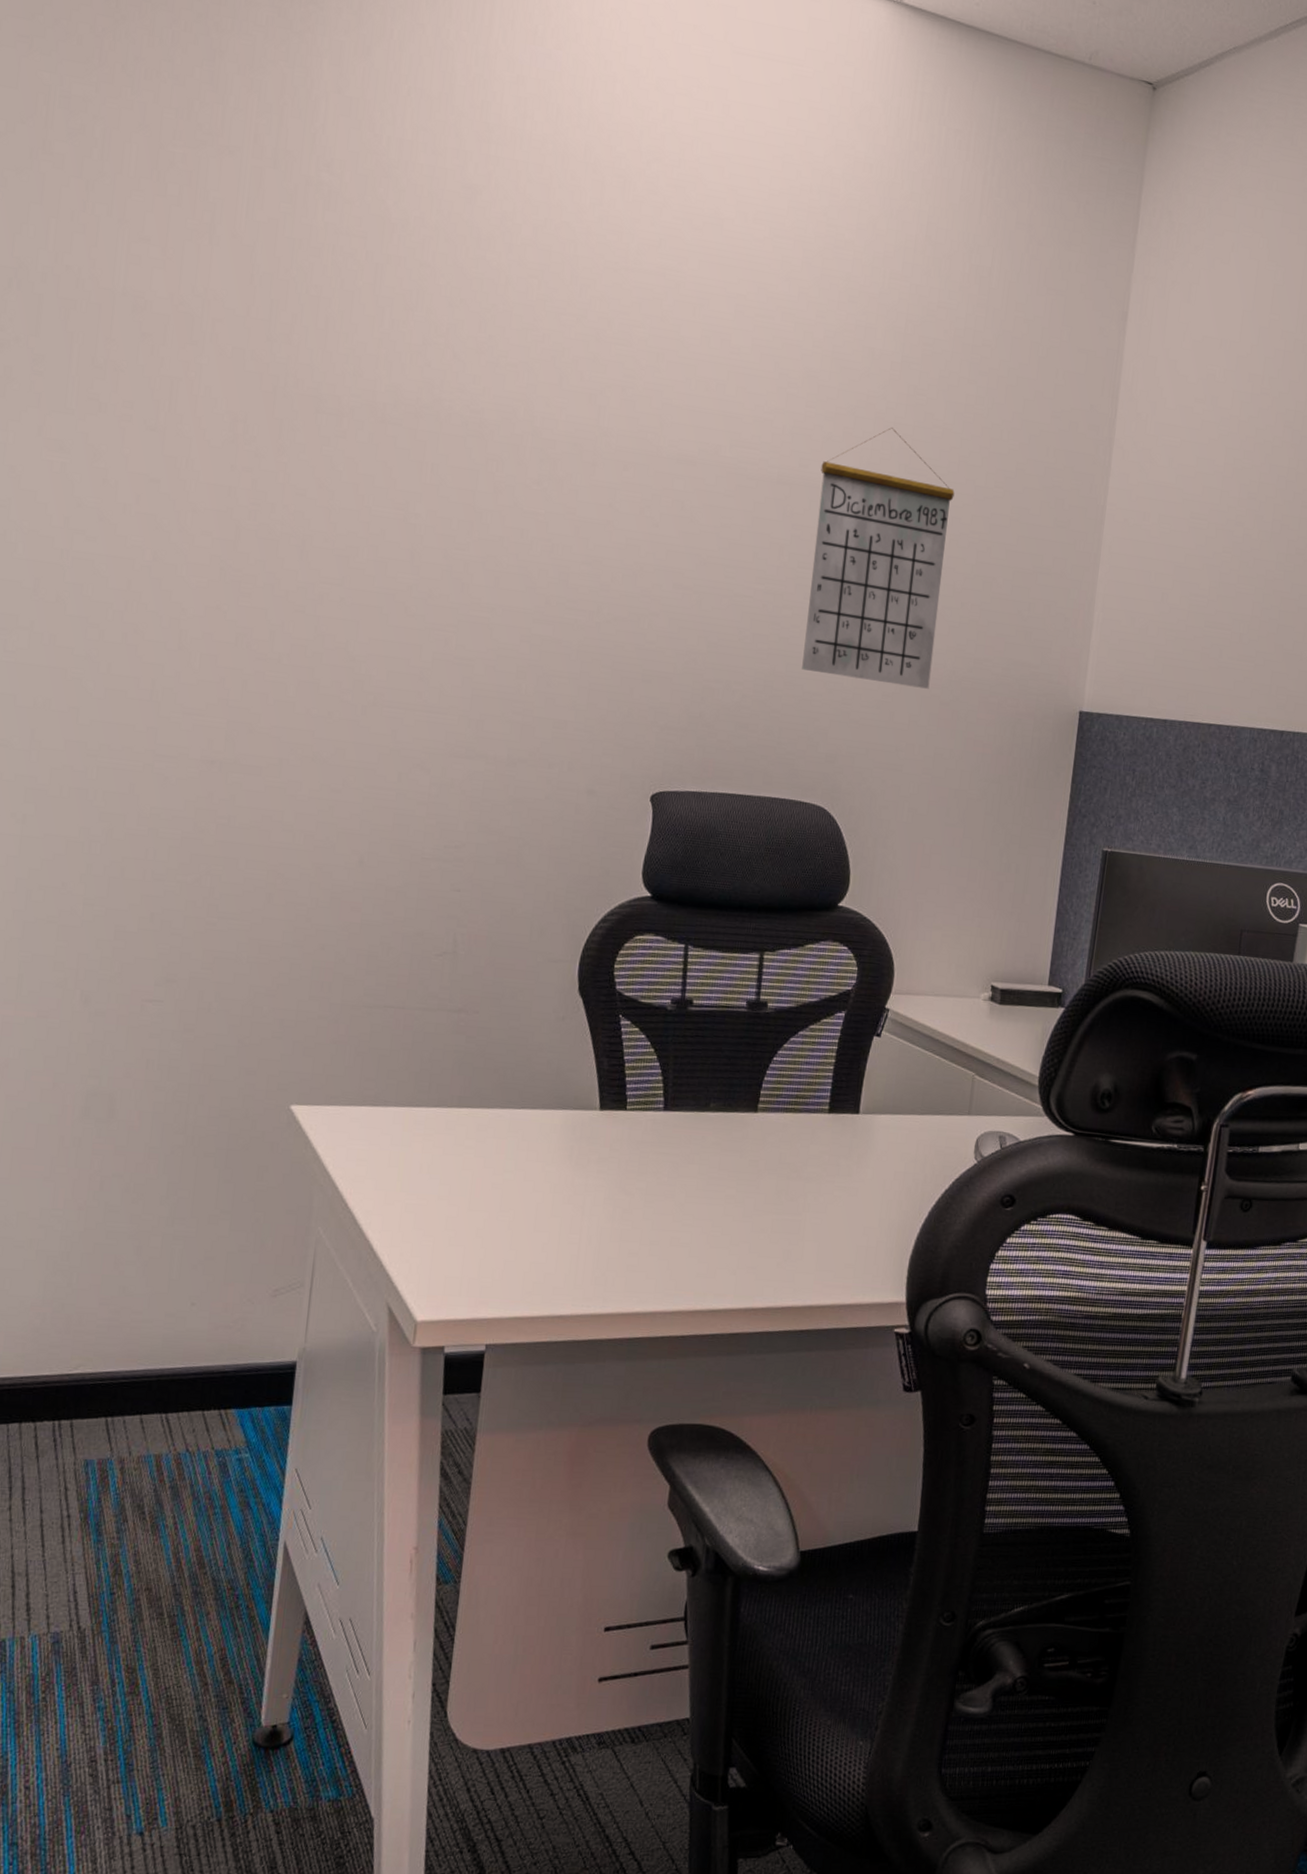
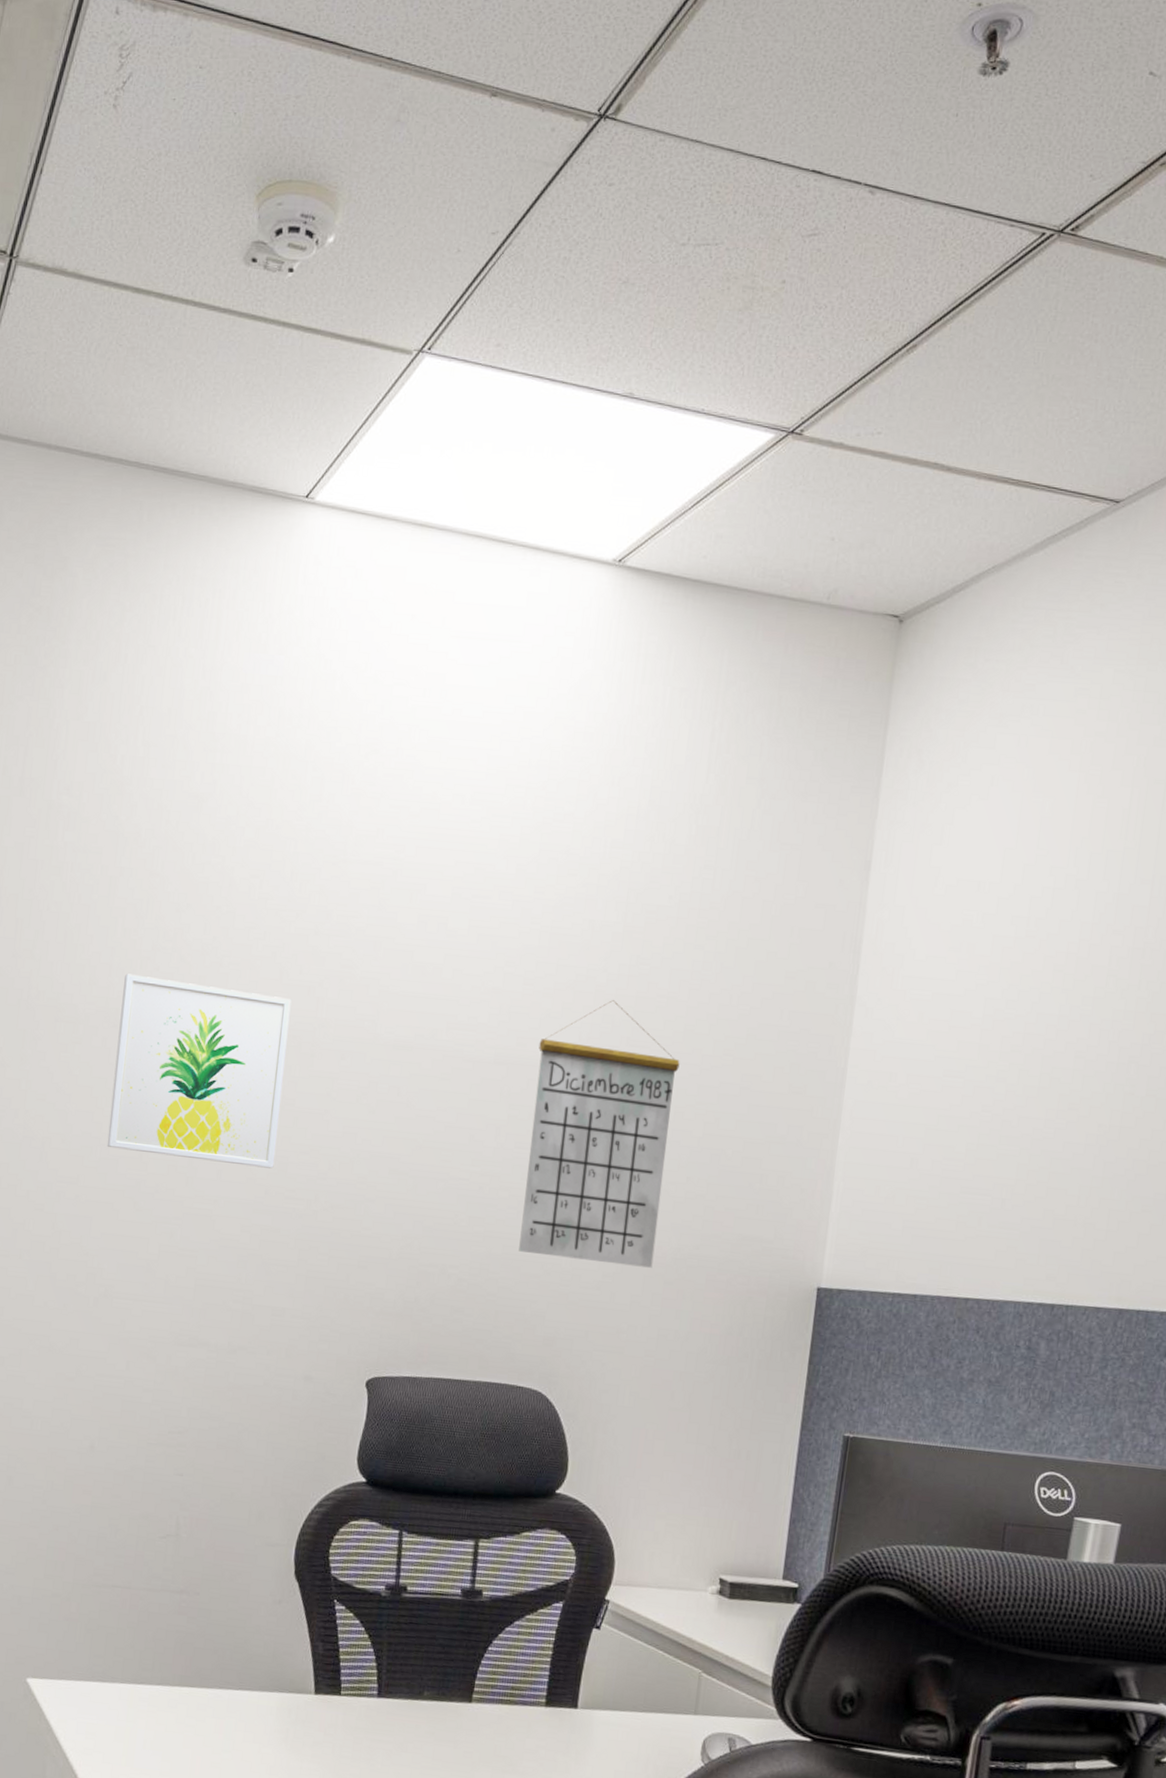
wall art: none [374,367,572,578] -> present [106,973,292,1169]

